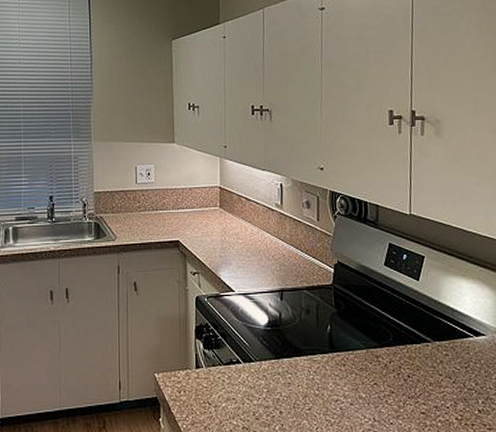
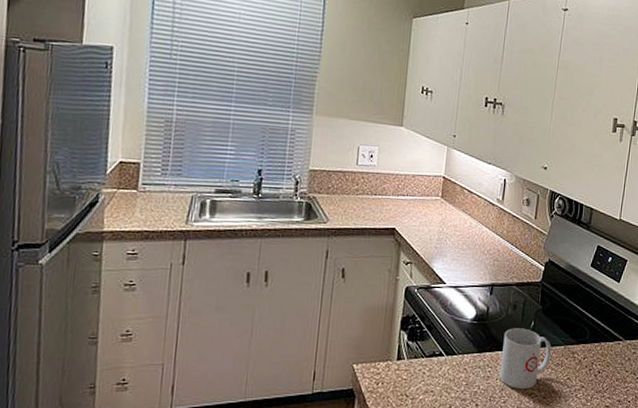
mug: none [300,333,353,396] -> present [499,328,551,390]

